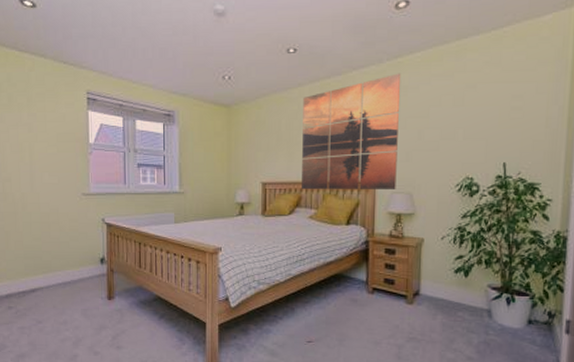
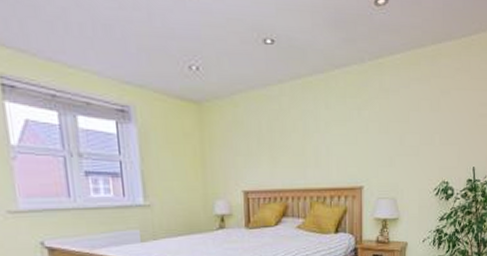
wall art: present [302,73,401,190] -> none [284,74,383,198]

